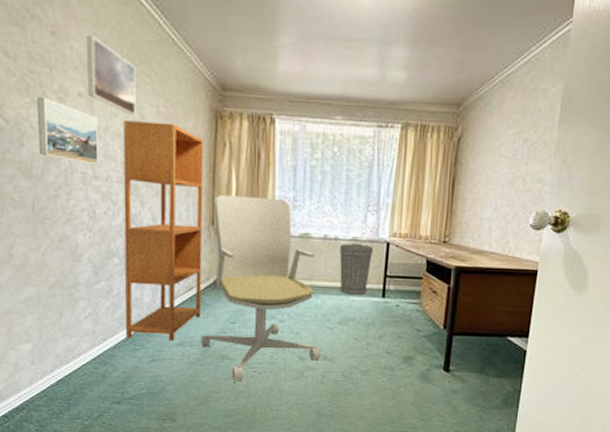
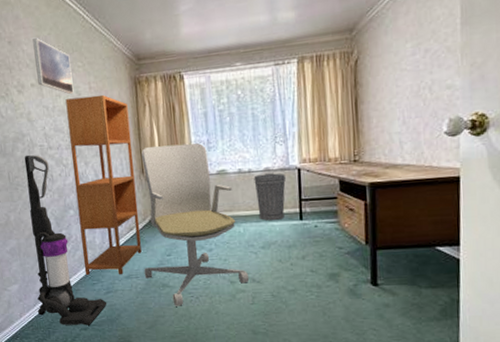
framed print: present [37,96,99,166] -> none [4,92,51,139]
vacuum cleaner: none [55,181,150,399] -> present [24,155,107,325]

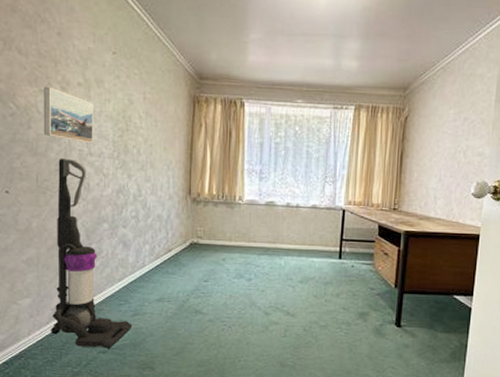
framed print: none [4,92,51,139] -> present [44,86,93,144]
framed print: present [32,38,74,95] -> none [86,35,126,102]
bookcase: present [65,94,142,276] -> none [112,105,183,298]
office chair: present [140,143,250,307] -> none [177,168,284,334]
trash can: present [253,172,286,221] -> none [300,210,330,257]

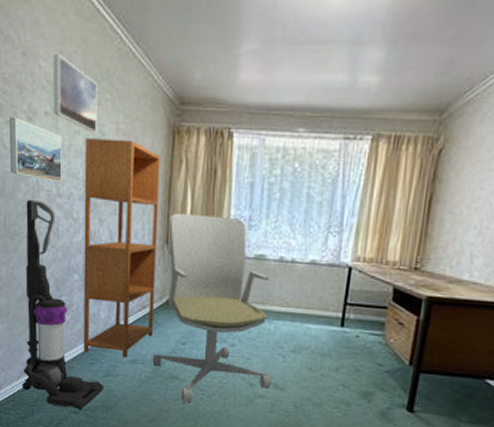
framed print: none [86,35,126,102] -> present [53,54,97,134]
bookcase: none [112,105,183,298] -> present [83,138,160,358]
office chair: none [177,168,284,334] -> present [152,212,272,403]

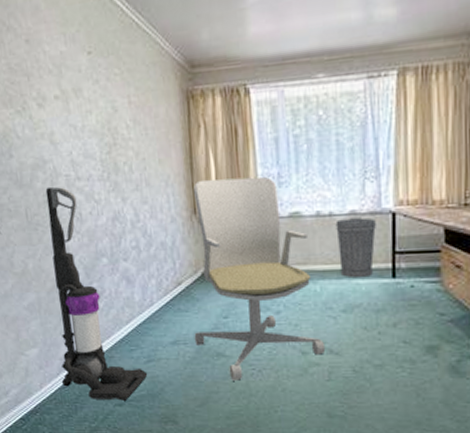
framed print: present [9,117,62,183] -> none [20,105,80,167]
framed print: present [53,54,97,134] -> none [56,36,109,111]
bookcase: present [83,138,160,358] -> none [98,111,192,340]
trash can: none [294,266,333,324] -> present [335,216,376,279]

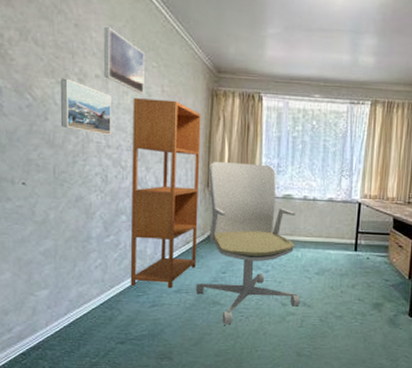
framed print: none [20,105,80,167] -> present [61,78,111,136]
vacuum cleaner: present [45,186,148,401] -> none [68,150,151,339]
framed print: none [56,36,109,111] -> present [104,27,144,94]
bookcase: none [98,111,192,340] -> present [130,98,201,289]
trash can: present [335,216,376,279] -> none [317,203,346,250]

